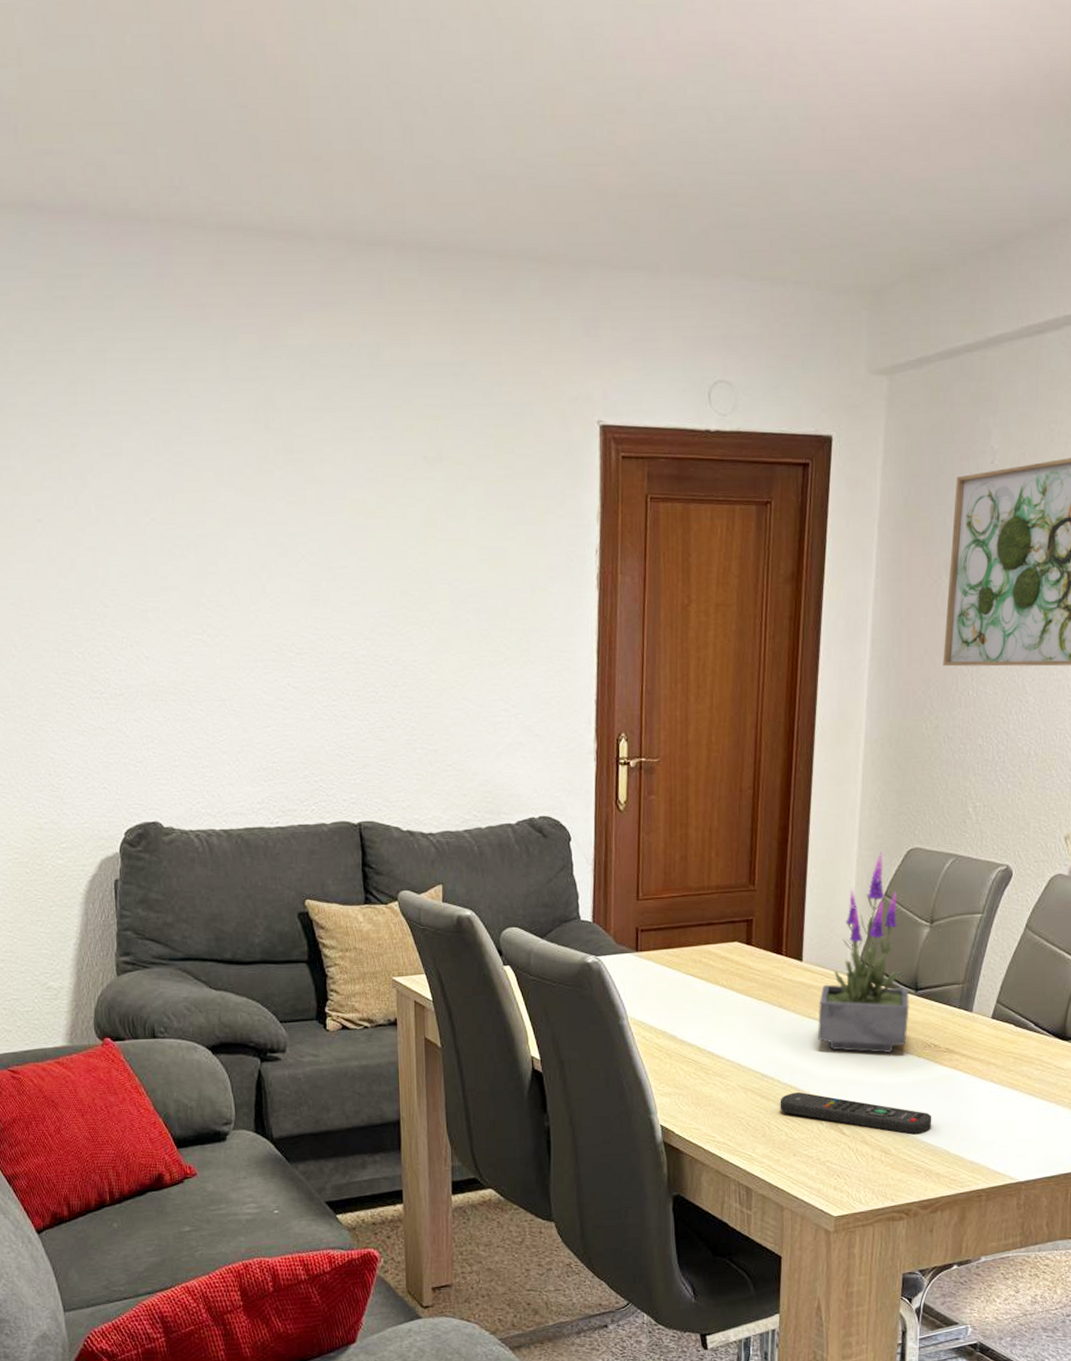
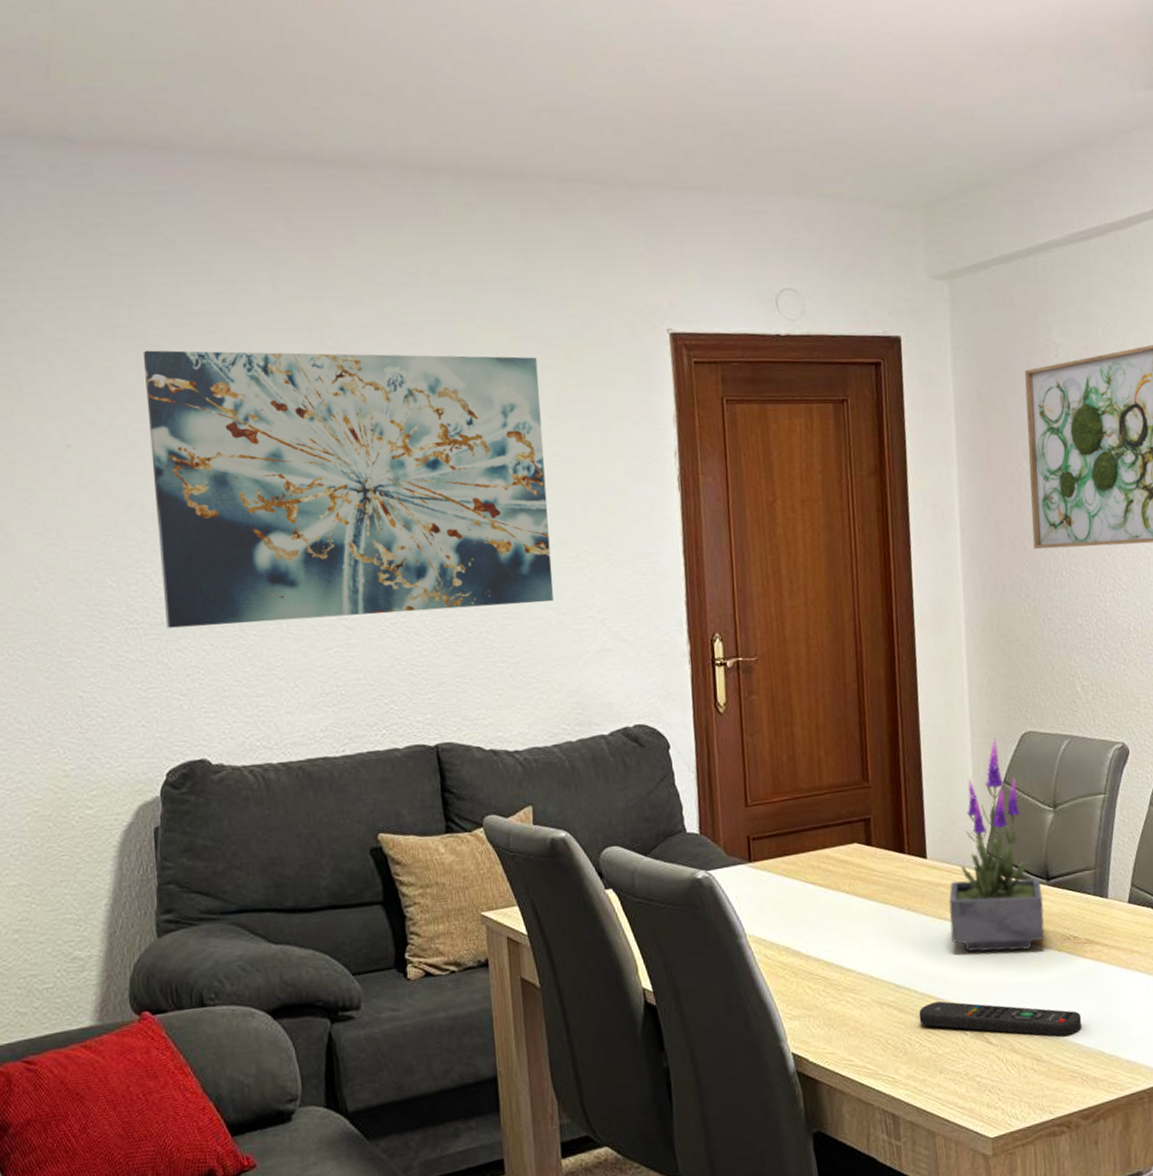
wall art: none [104,428,473,699] -> present [143,350,554,628]

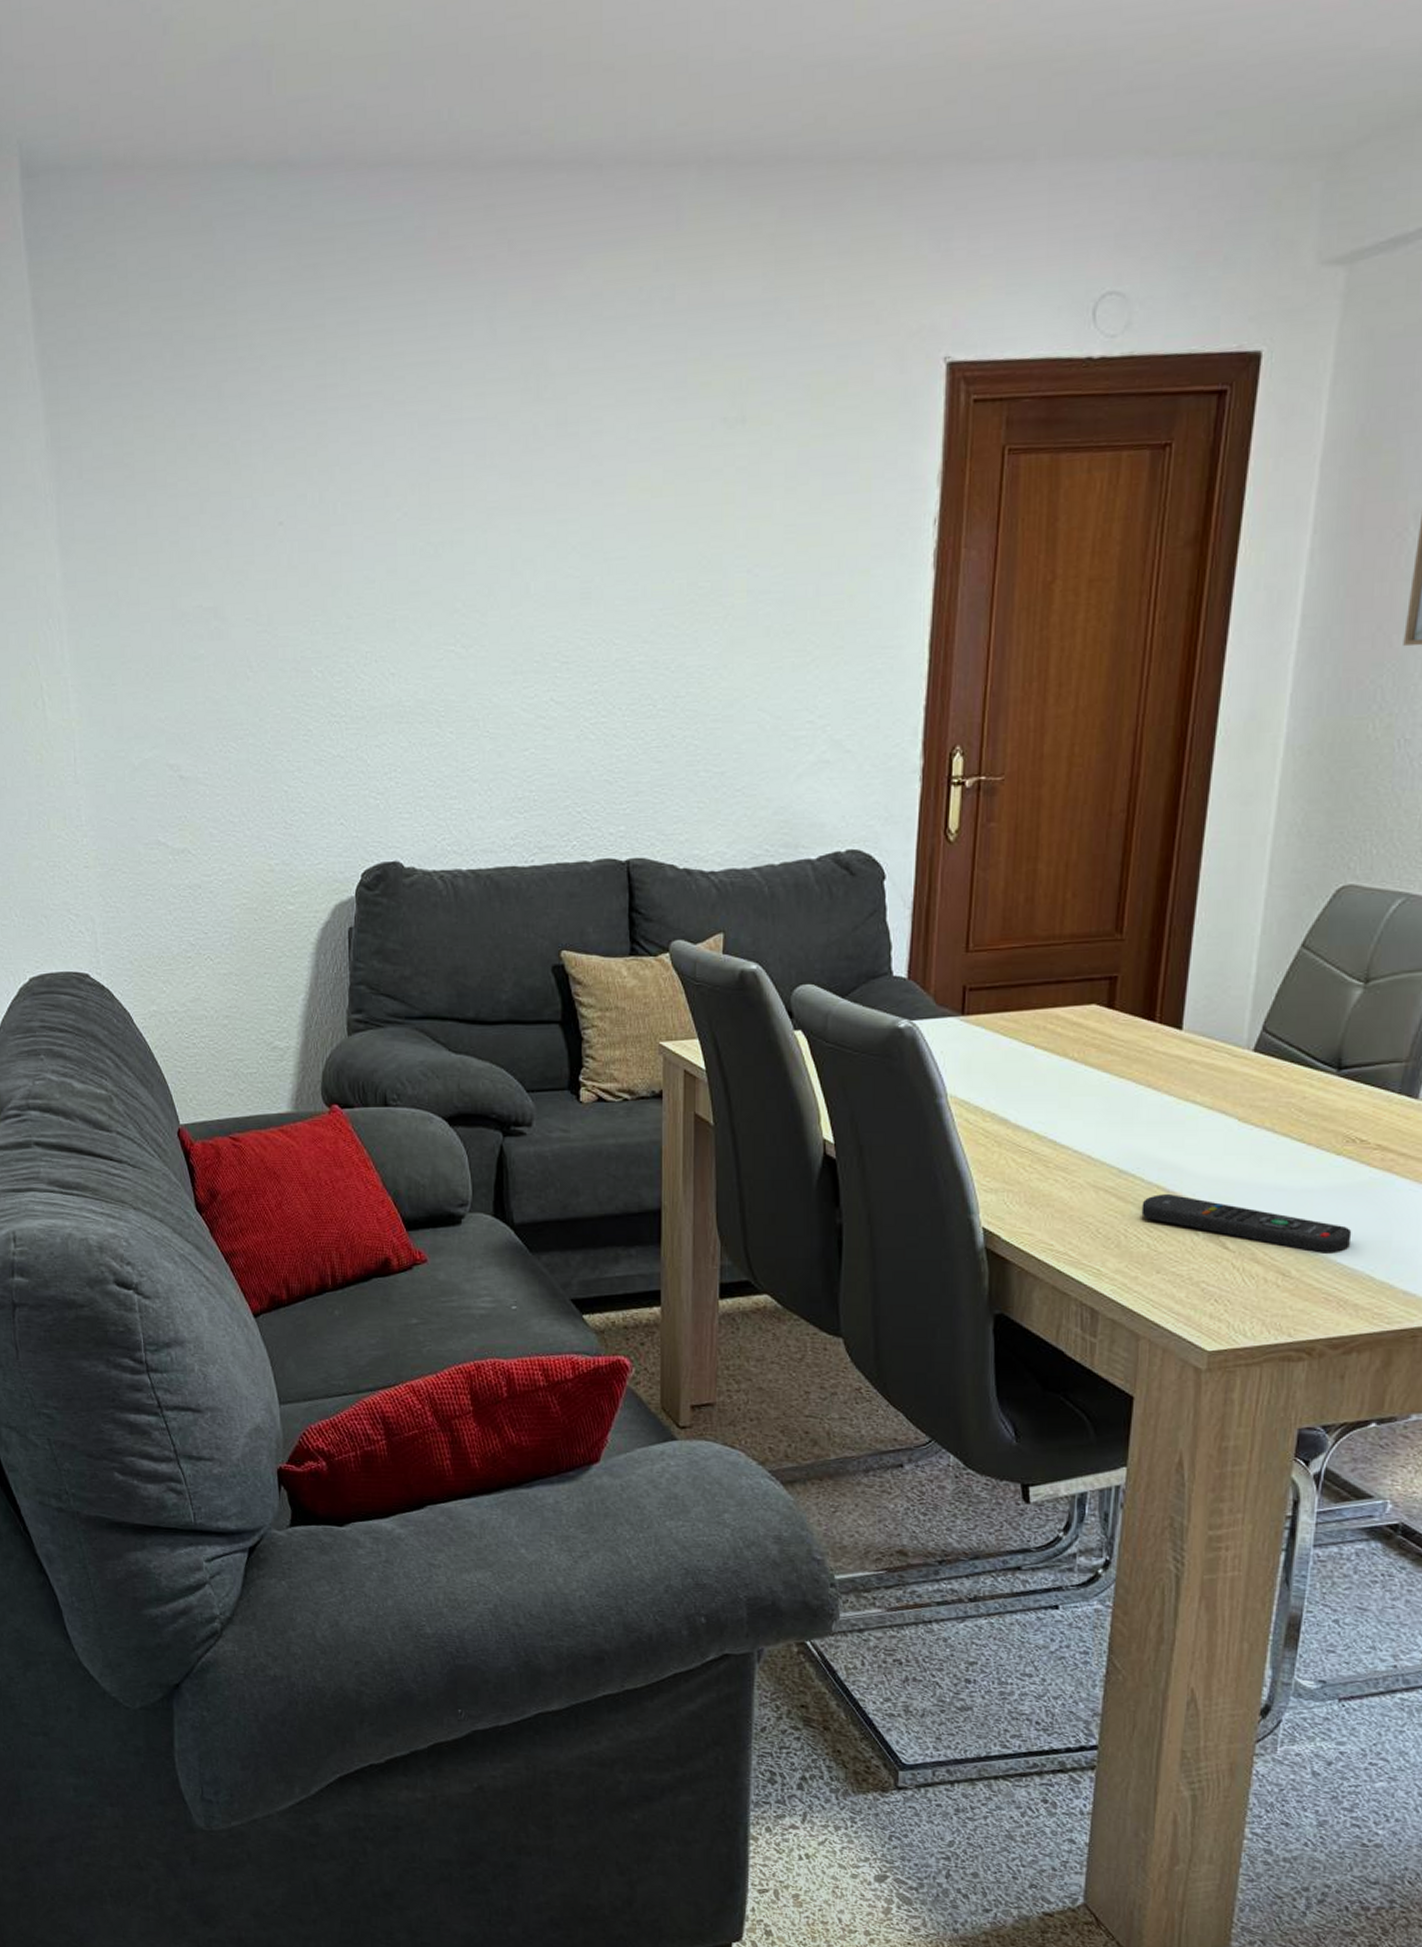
wall art: present [143,350,554,628] -> none [354,401,779,723]
potted plant: present [949,738,1045,952] -> none [1197,890,1329,1148]

